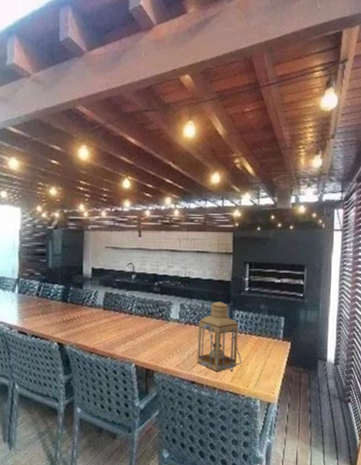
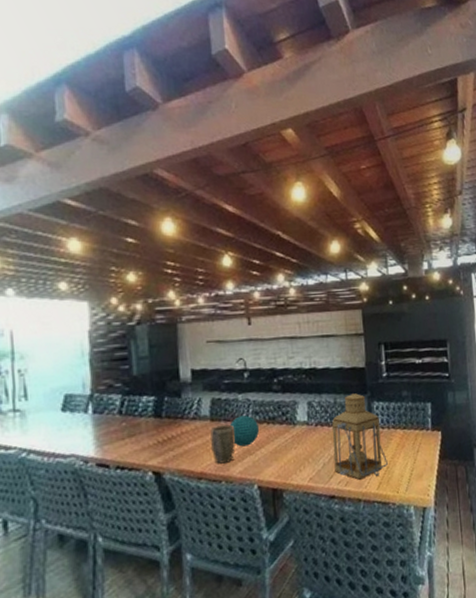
plant pot: none [102,314,120,344] -> present [210,424,235,464]
decorative ball: none [118,309,140,333] -> present [230,415,260,447]

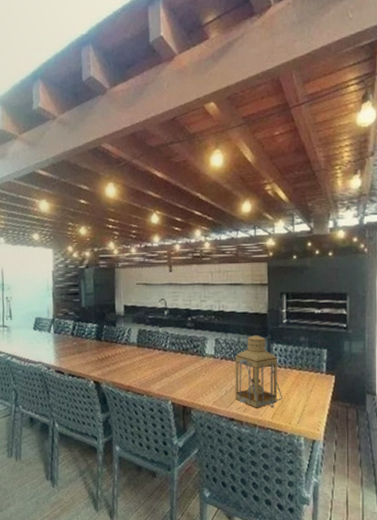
plant pot: present [210,424,235,464] -> none [137,351,155,381]
decorative ball: present [230,415,260,447] -> none [152,345,175,370]

